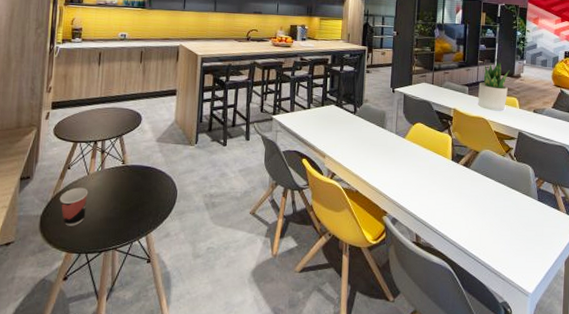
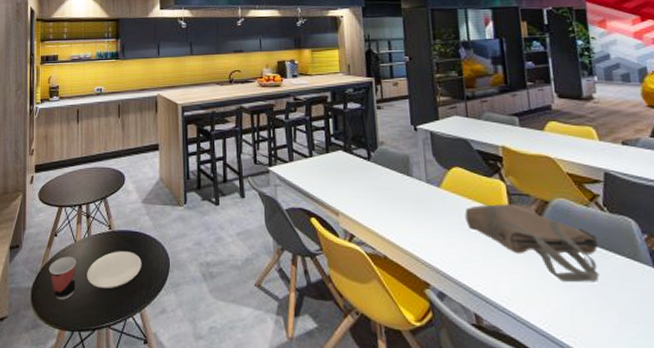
plate: none [97,183,152,216] -> present [87,251,142,288]
tote bag: none [419,152,507,211] -> present [465,204,600,282]
planter: present [478,62,510,111] -> none [533,82,578,146]

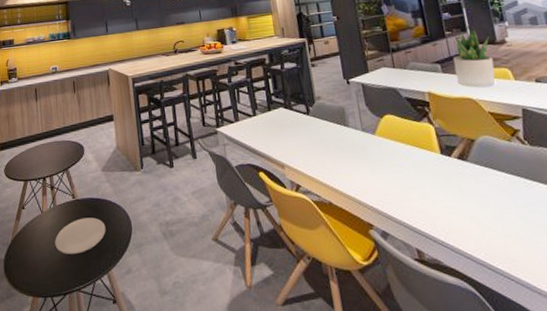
cup: present [48,256,77,300] -> none [18,227,46,269]
tote bag: present [465,204,600,282] -> none [399,144,527,212]
planter: none [533,82,578,146] -> present [453,29,495,88]

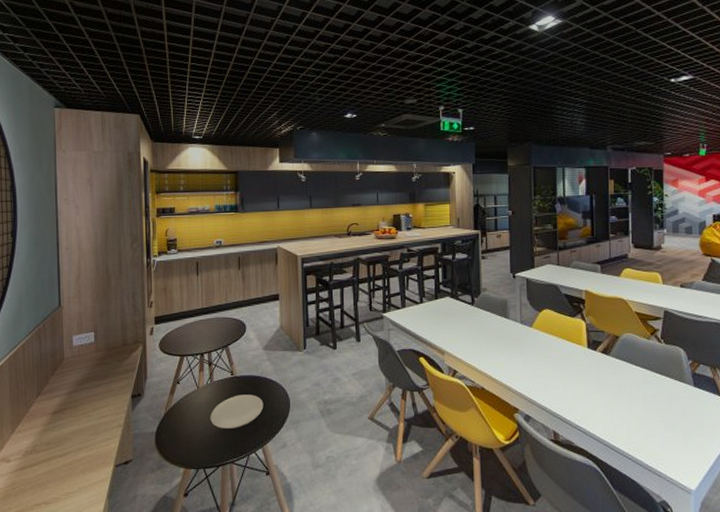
planter: present [453,29,495,88] -> none [612,234,648,289]

